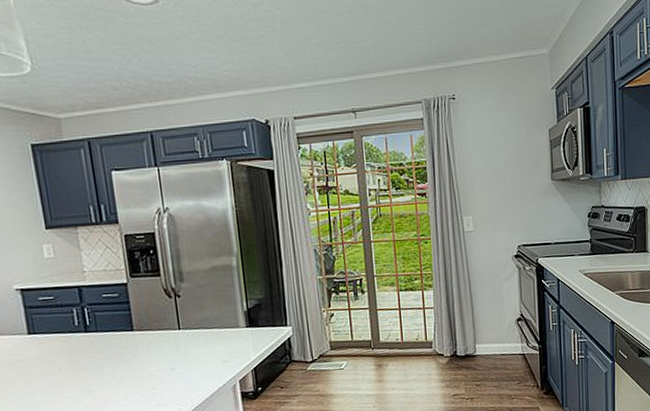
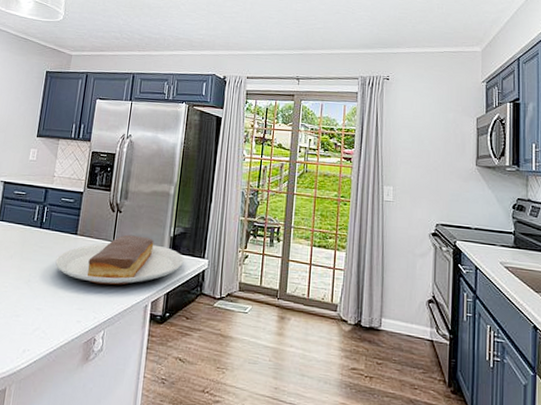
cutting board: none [116,317,266,377] -> present [55,234,184,285]

